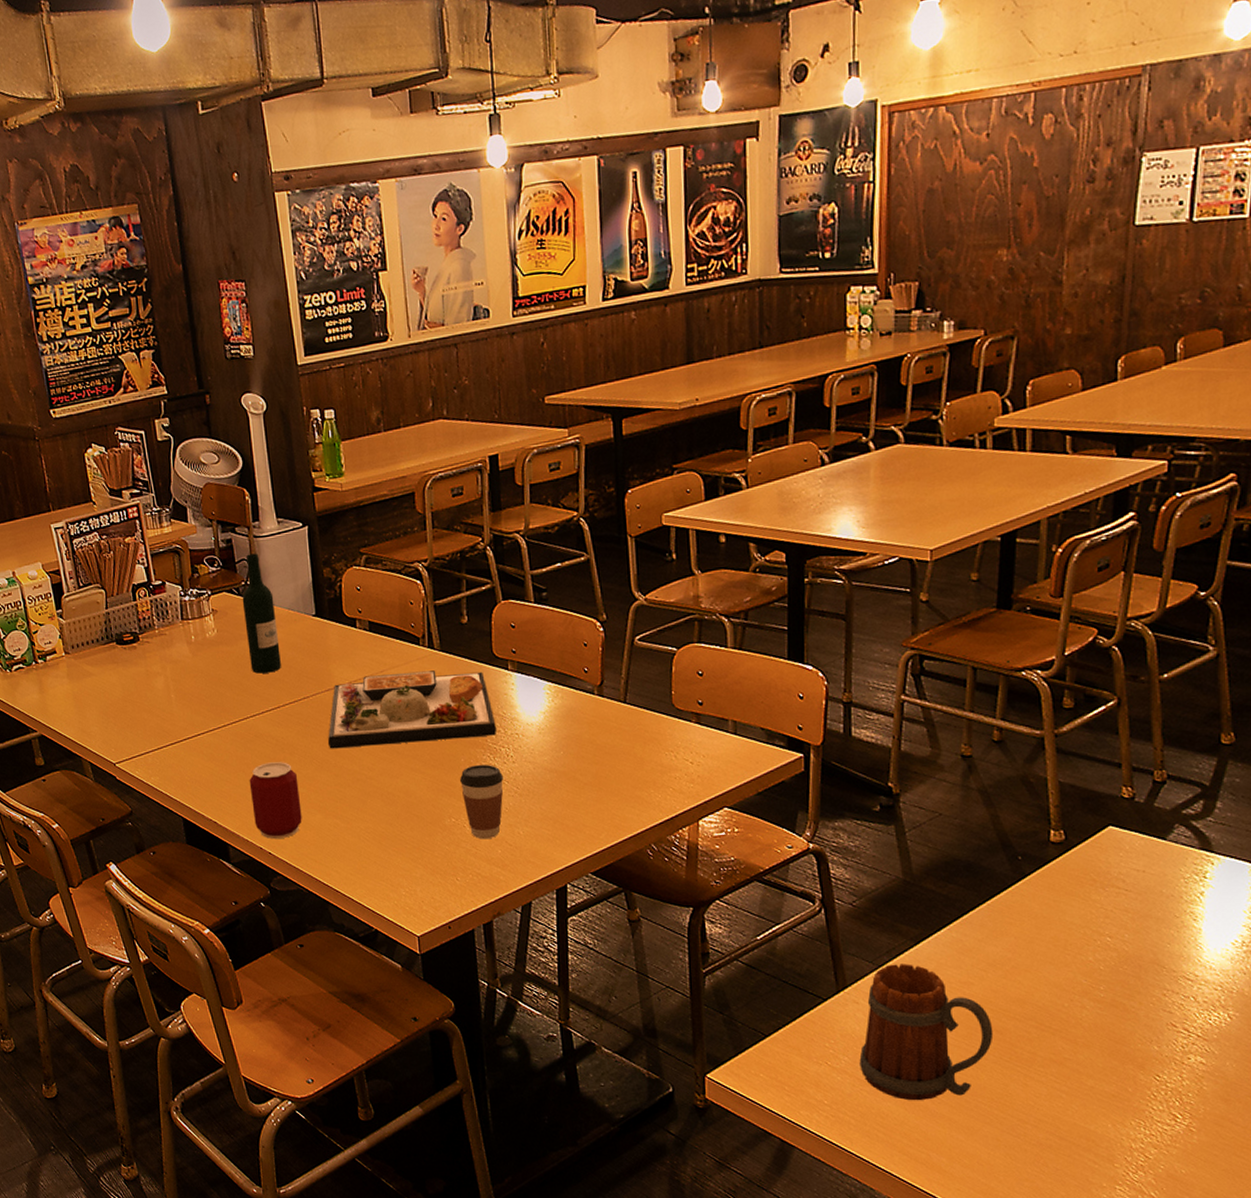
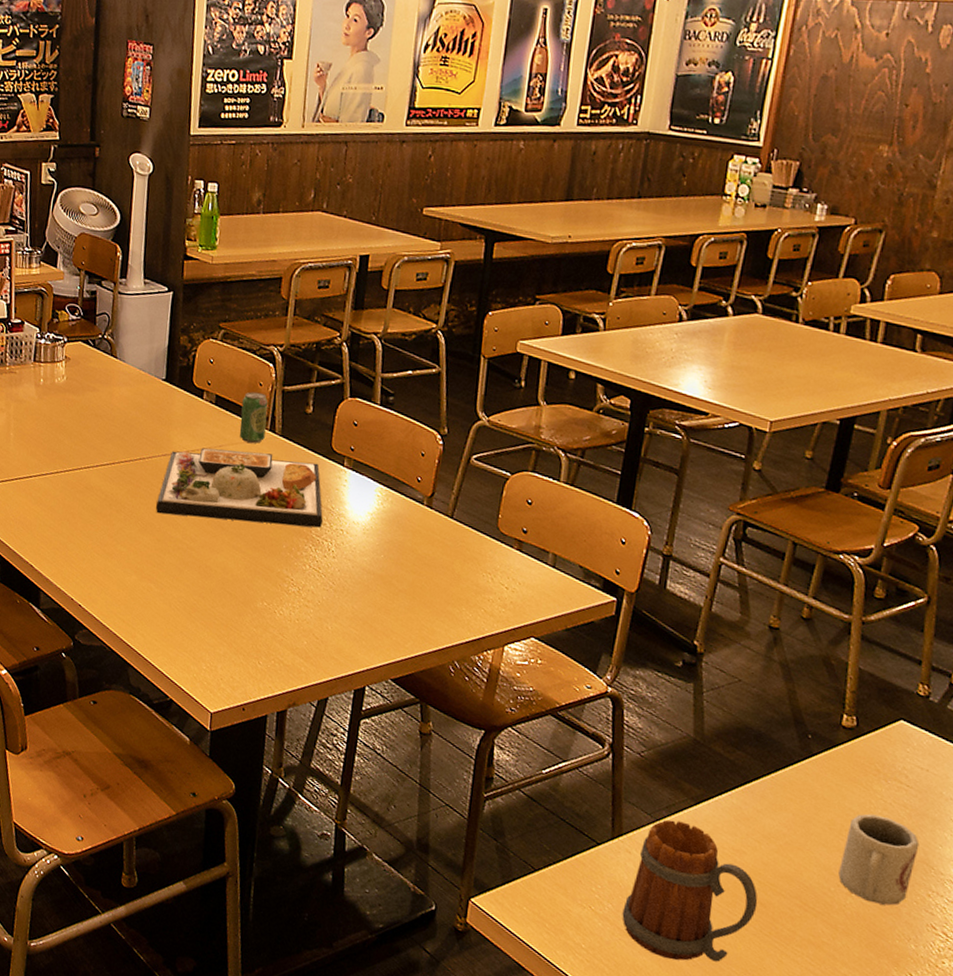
wine bottle: present [242,553,281,674] -> none [93,309,128,429]
can: present [249,762,302,840] -> none [70,515,120,593]
beverage can: none [396,611,425,663] -> present [239,391,269,443]
coffee cup: present [460,764,504,840] -> none [278,553,321,629]
cup: none [1070,924,1147,1012] -> present [838,814,920,906]

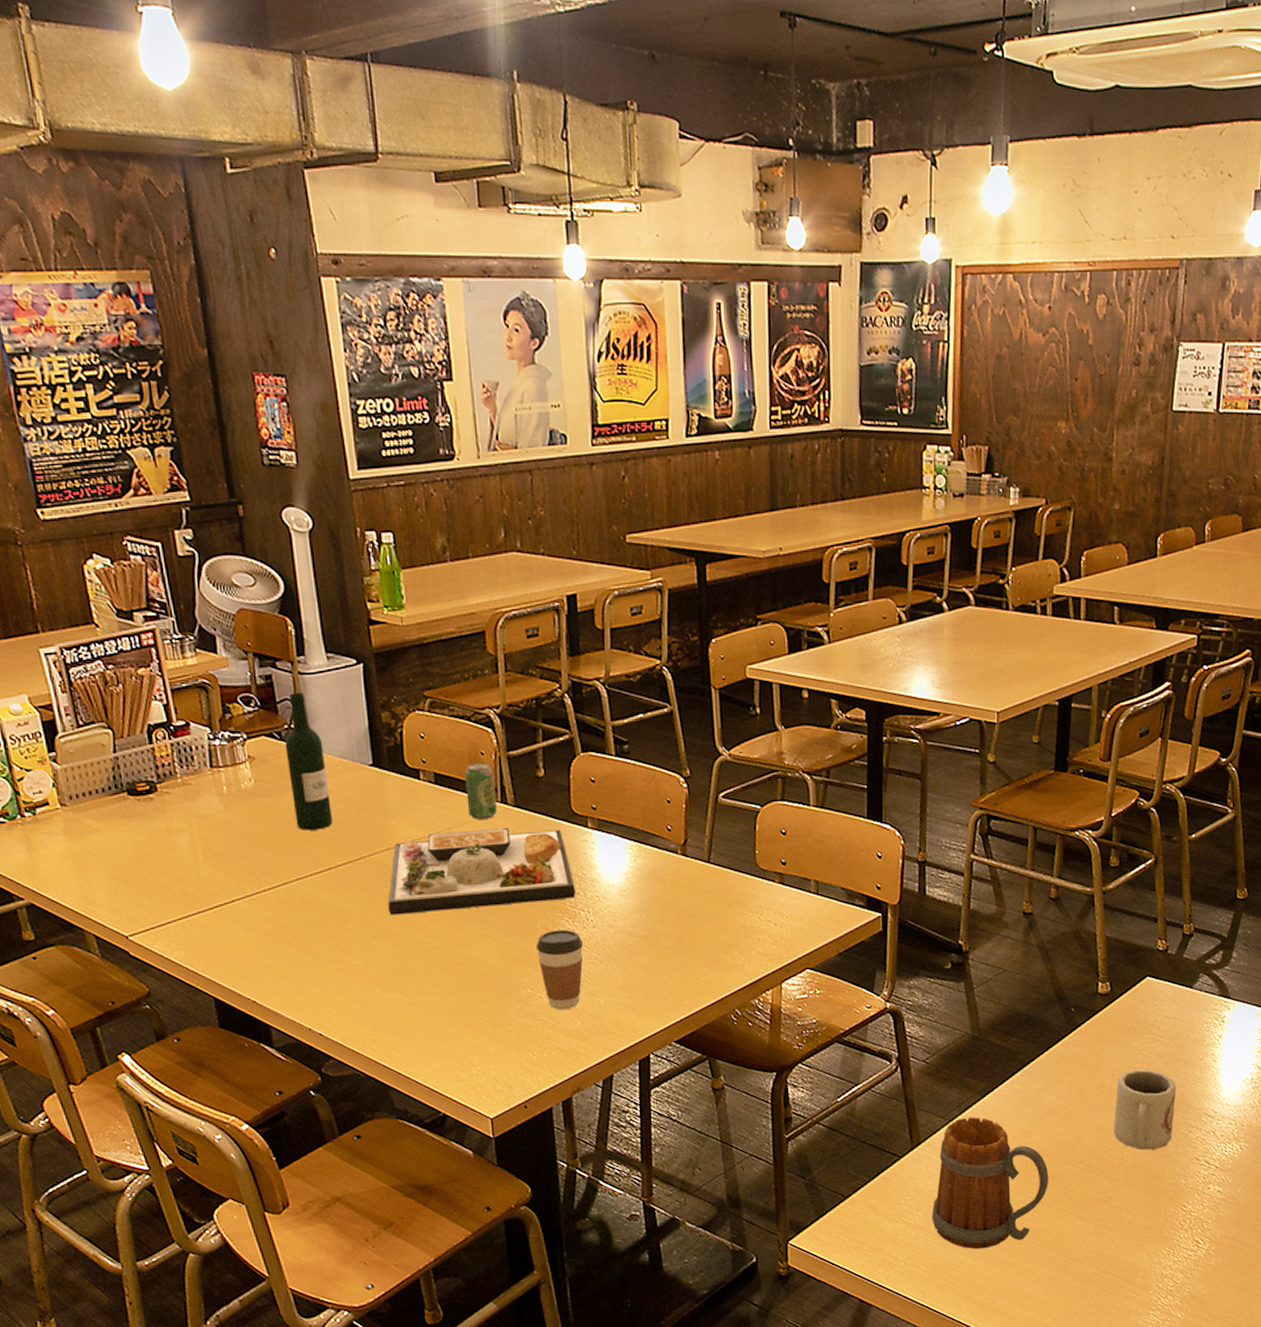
wine bottle: none [93,309,128,429] -> present [285,692,333,831]
coffee cup: none [278,553,321,629] -> present [536,929,584,1010]

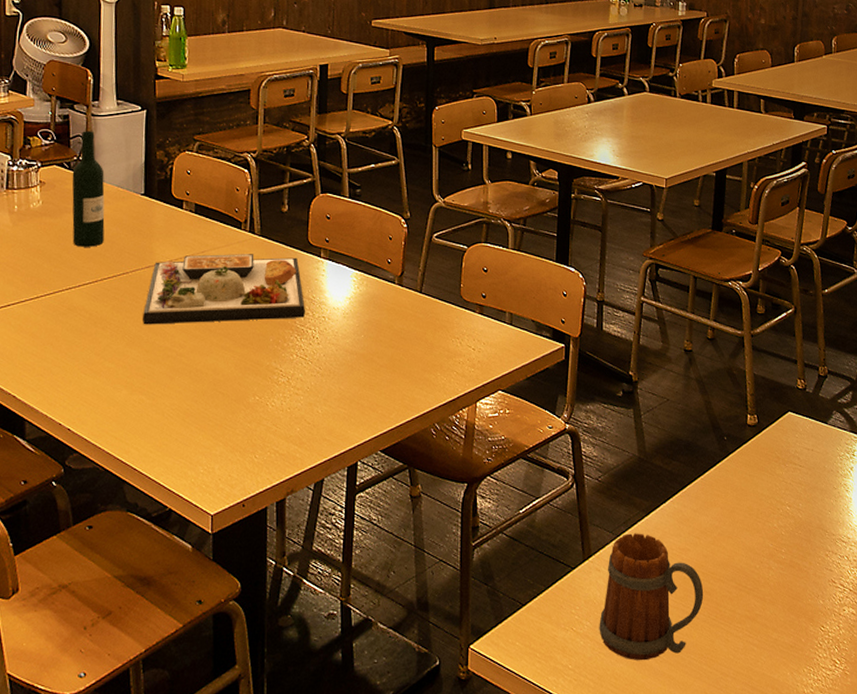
beverage can: present [465,762,497,820] -> none [220,197,246,245]
coffee cup: present [536,929,584,1010] -> none [267,344,307,418]
cup: present [1114,1069,1177,1150] -> none [760,495,815,571]

